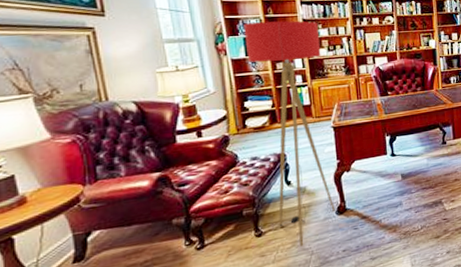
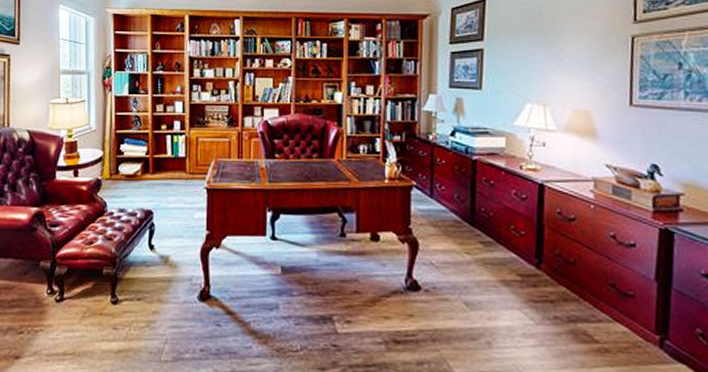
floor lamp: present [243,21,335,247] -> none [130,58,204,329]

